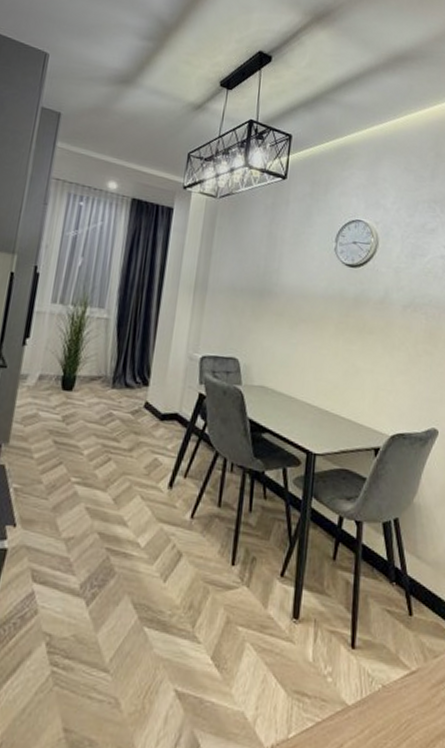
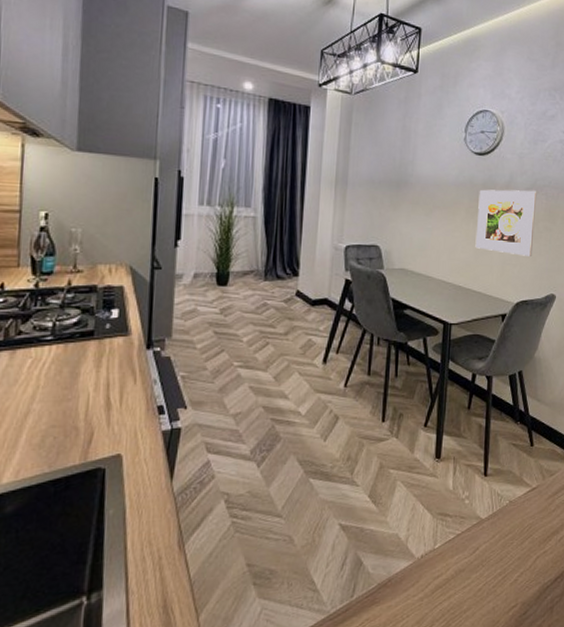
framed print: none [345,304,416,383] -> present [475,189,537,256]

